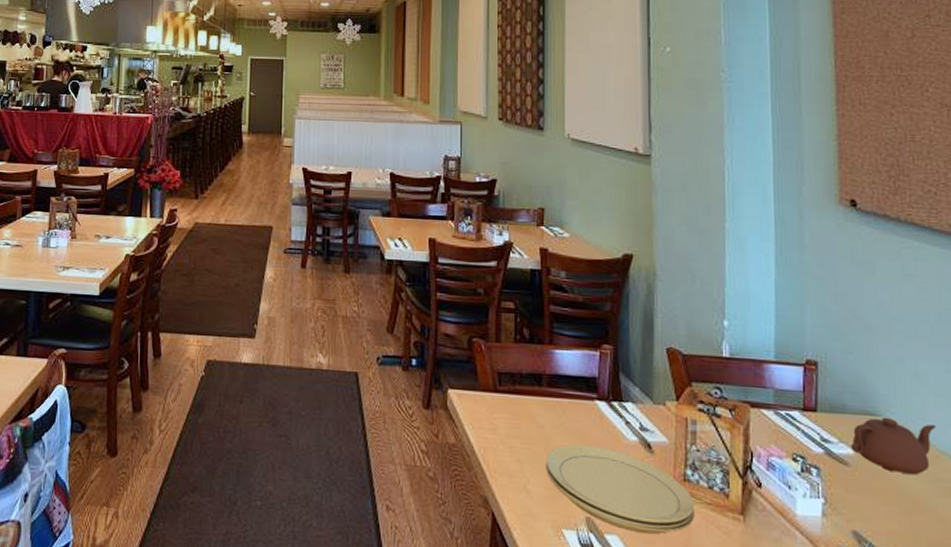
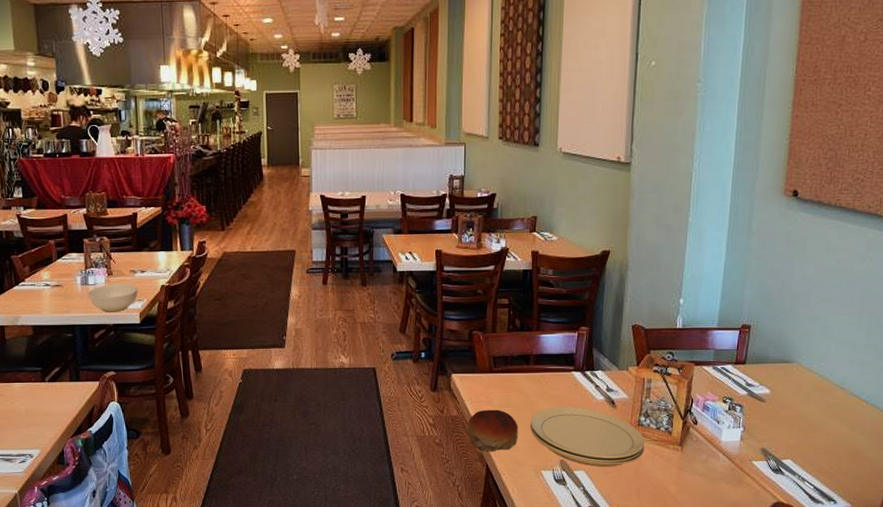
bowl: none [48,248,101,280] -> present [88,283,138,312]
bread roll: none [467,439,531,497] -> present [467,409,518,452]
teapot: present [850,417,937,475] -> none [768,363,835,404]

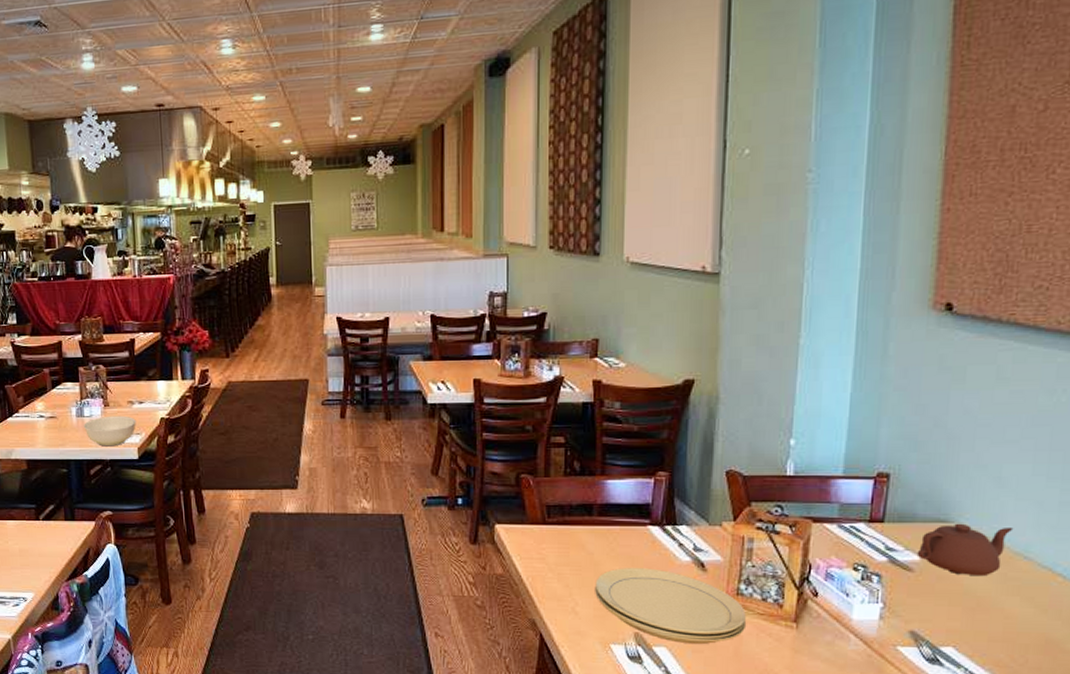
bread roll: present [467,409,518,452] -> none [515,568,580,619]
teapot: none [768,363,835,404] -> present [916,523,1014,577]

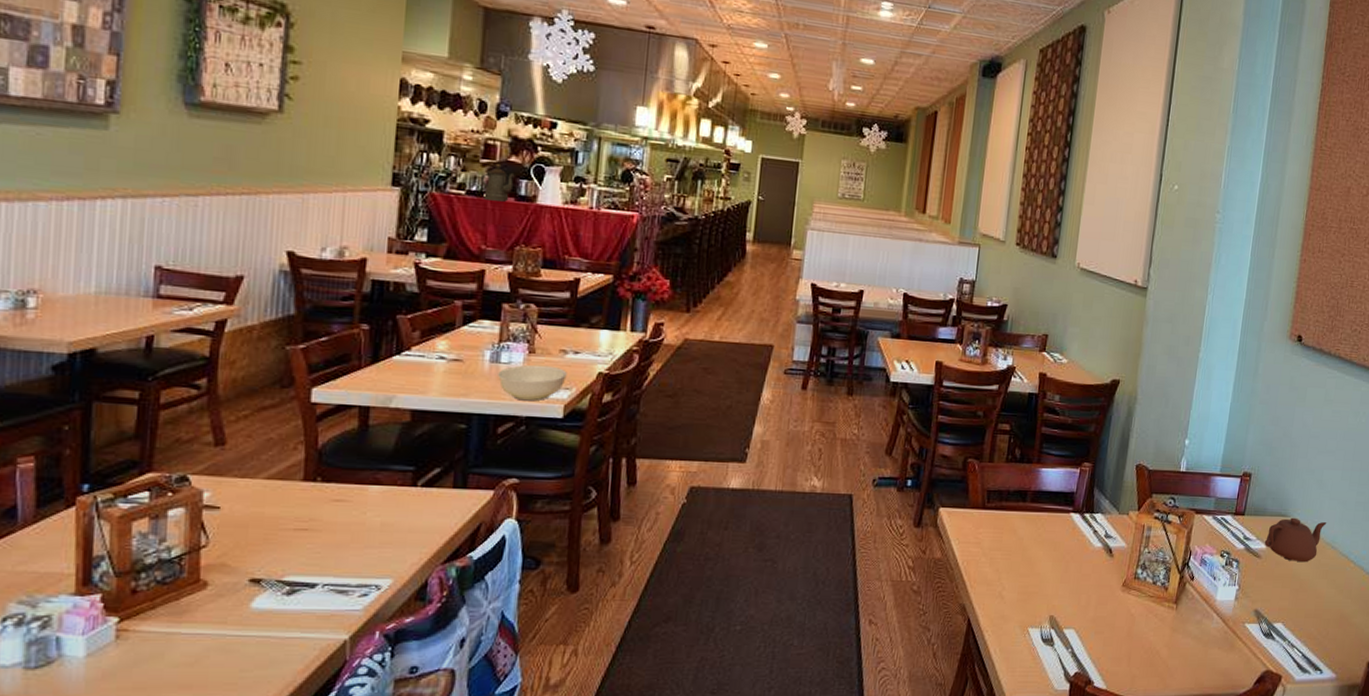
coffee pot: none [46,251,73,283] -> present [480,164,515,202]
plate: present [594,568,747,645] -> none [1019,553,1140,626]

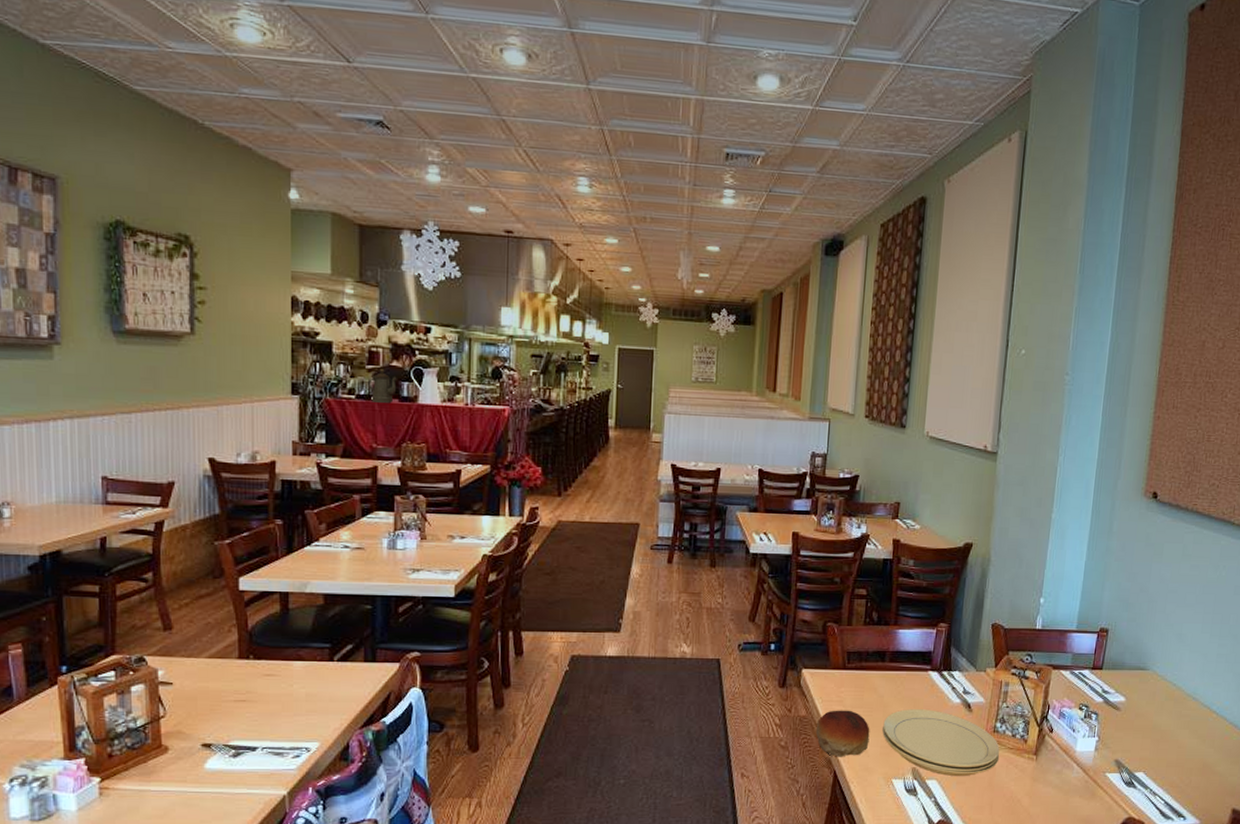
bowl: present [498,364,567,401] -> none [395,549,455,583]
bread roll: none [950,552,1008,604] -> present [815,710,870,757]
plate: none [1019,553,1140,626] -> present [881,709,1000,777]
teapot: present [1264,517,1327,563] -> none [1123,670,1187,714]

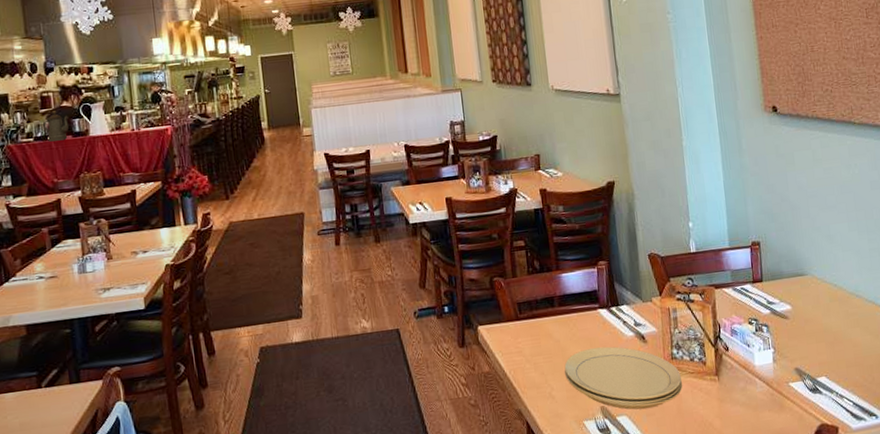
bread roll: present [815,710,870,757] -> none [501,359,555,407]

